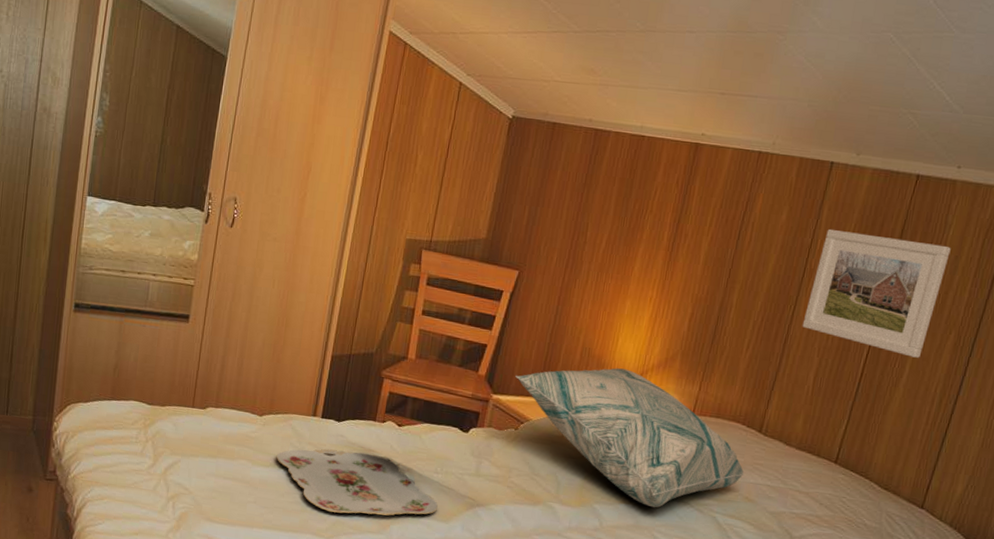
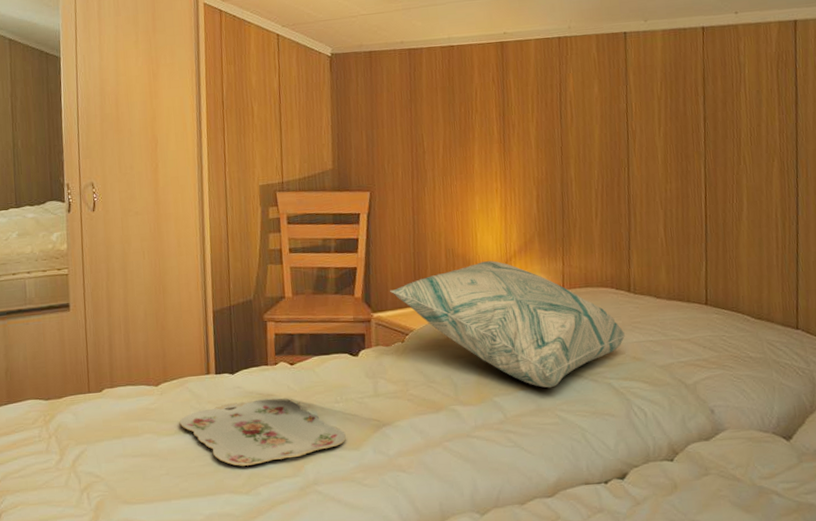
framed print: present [802,229,951,358] -> none [637,83,754,191]

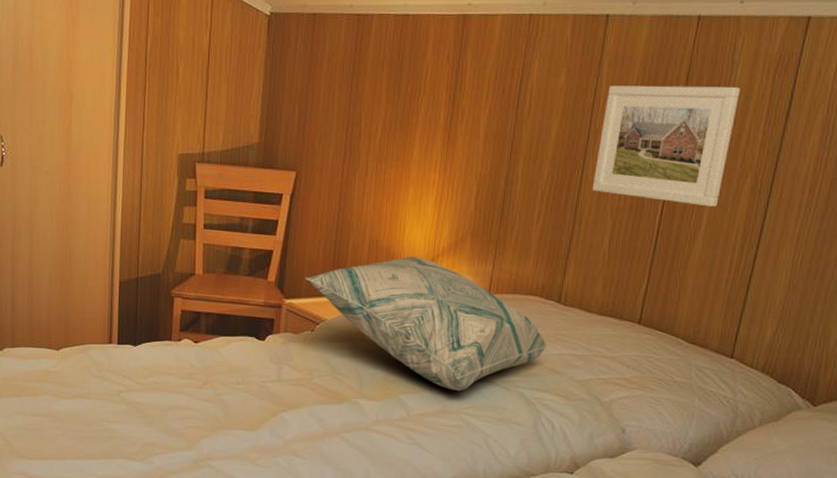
serving tray: present [179,399,346,466] -> none [78,373,244,435]
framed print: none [637,83,754,191] -> present [592,85,740,207]

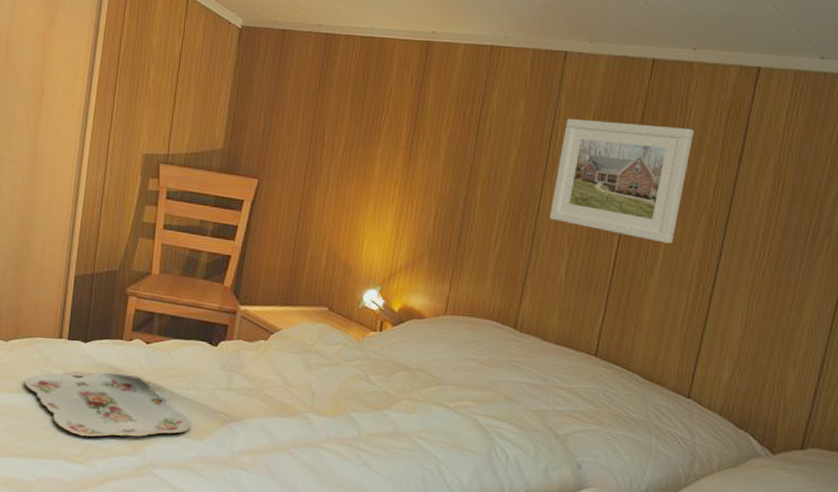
serving tray: none [78,373,244,435] -> present [24,371,191,437]
decorative pillow: present [305,257,547,391] -> none [262,271,503,413]

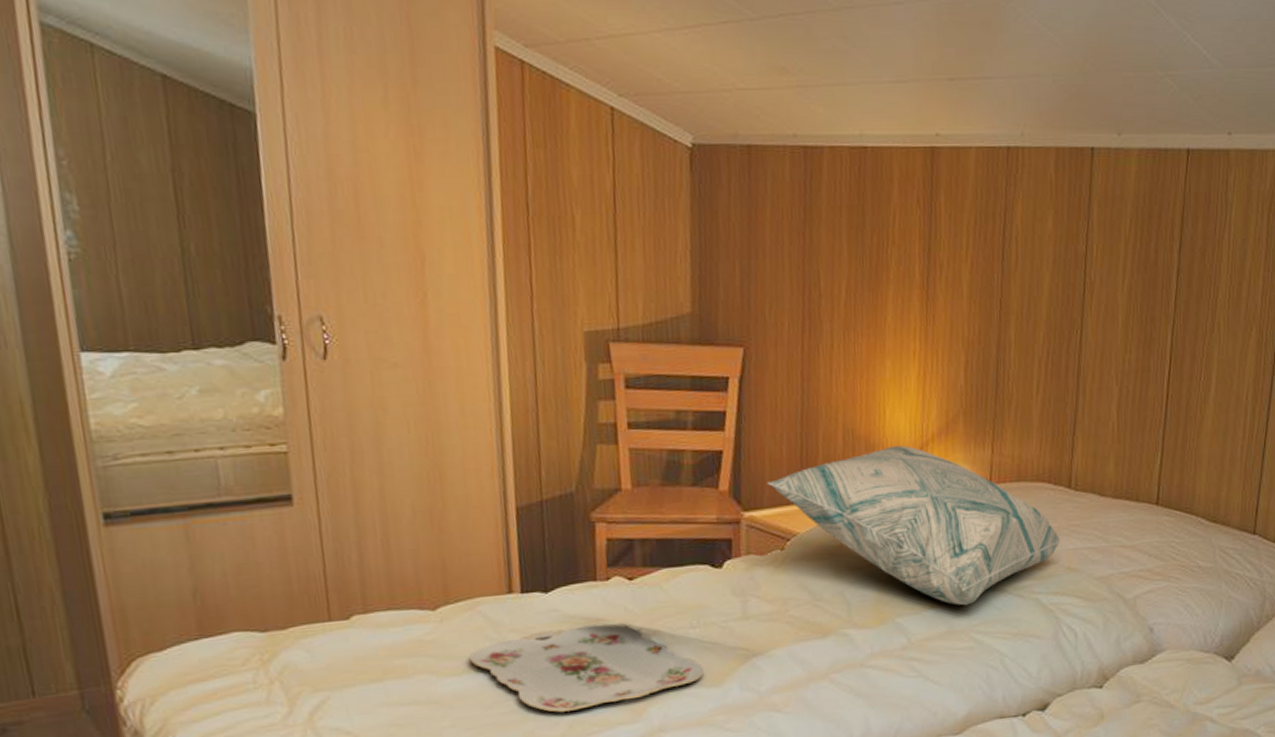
decorative pillow: none [262,271,503,413] -> present [767,445,1061,606]
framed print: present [549,119,694,244] -> none [1093,228,1237,366]

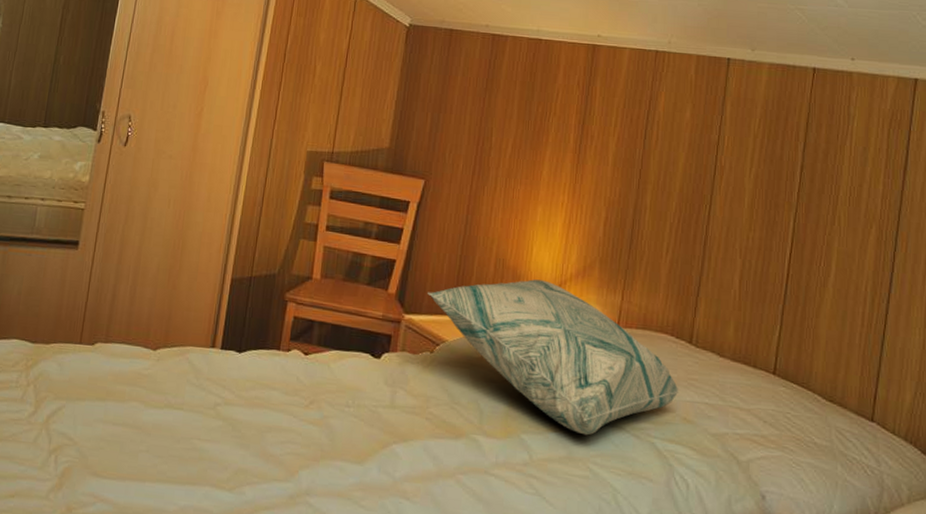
serving tray: present [469,624,704,712] -> none [171,384,351,460]

